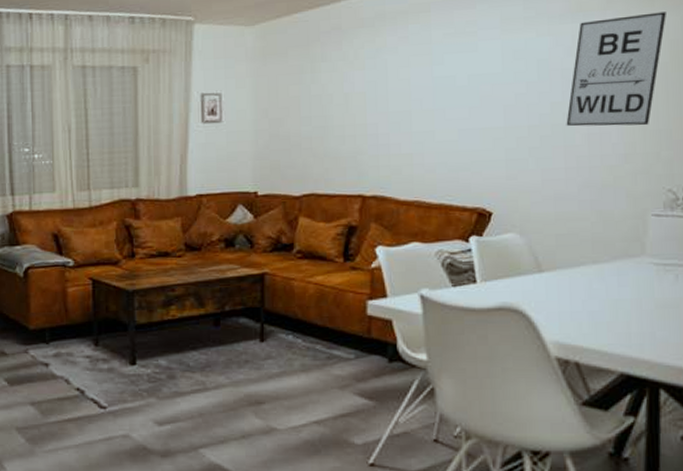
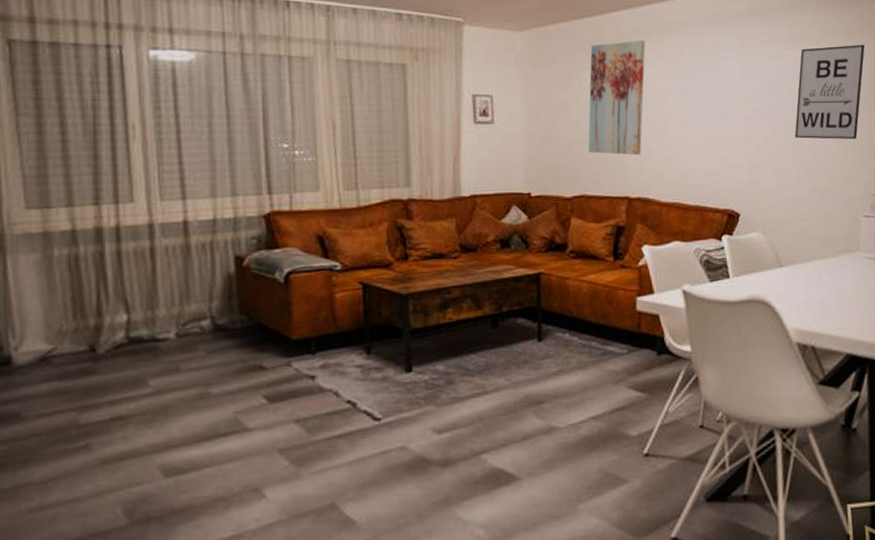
wall art: none [319,25,388,151] -> present [588,40,645,156]

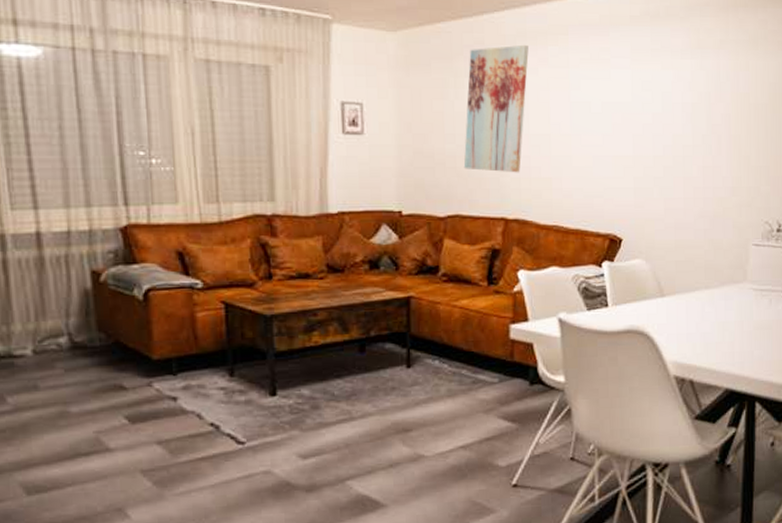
wall art: present [794,45,865,140] -> none [685,56,767,162]

